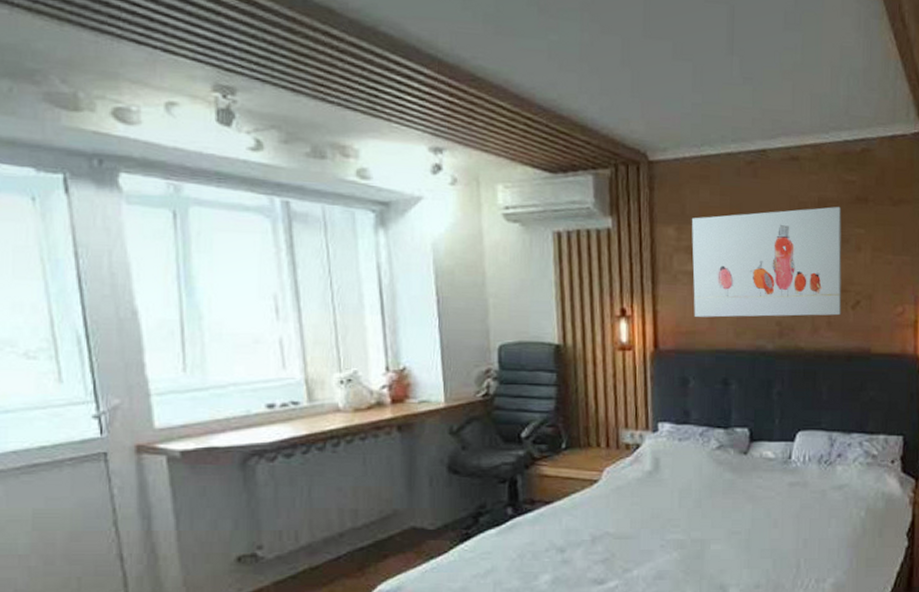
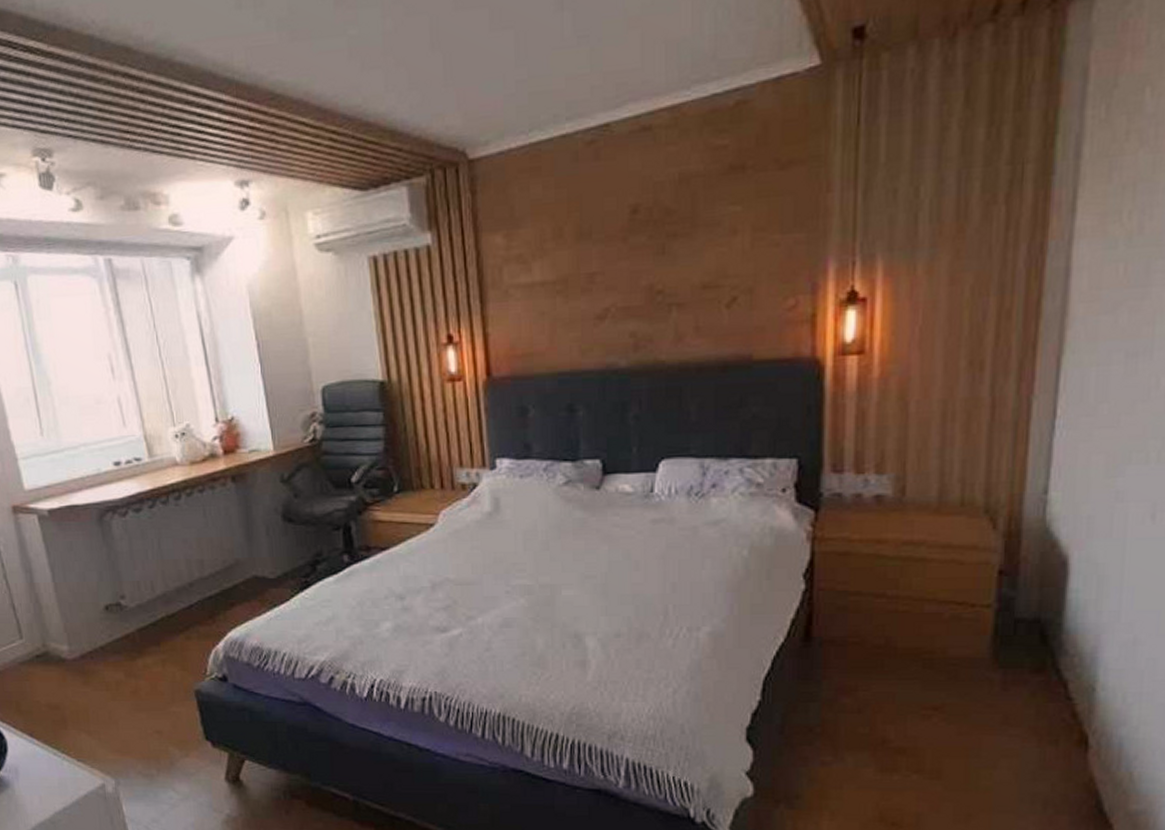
wall art: present [692,206,842,318] -> none [523,182,713,336]

